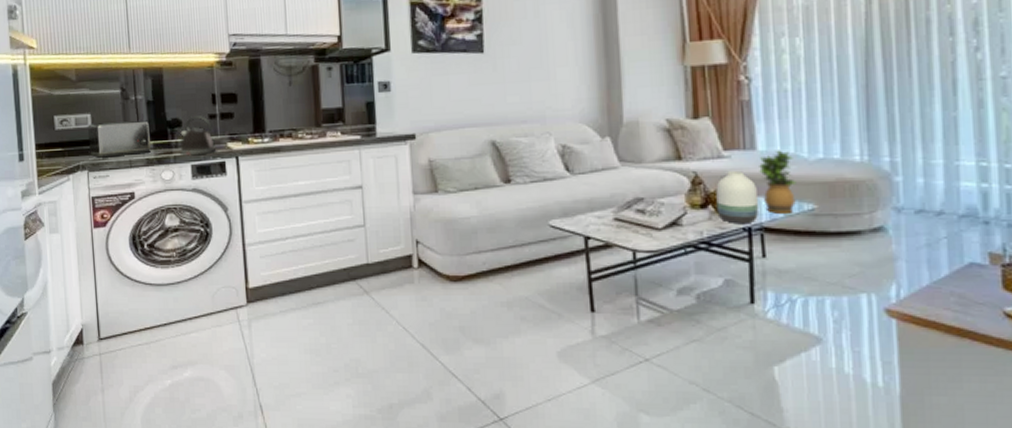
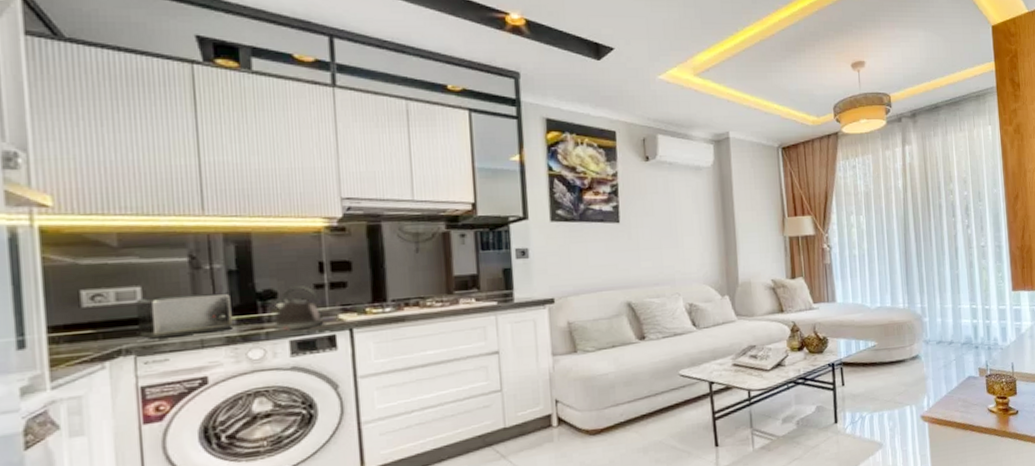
vase: present [715,170,758,224] -> none [808,319,839,361]
potted plant: present [759,150,797,214] -> none [838,301,863,351]

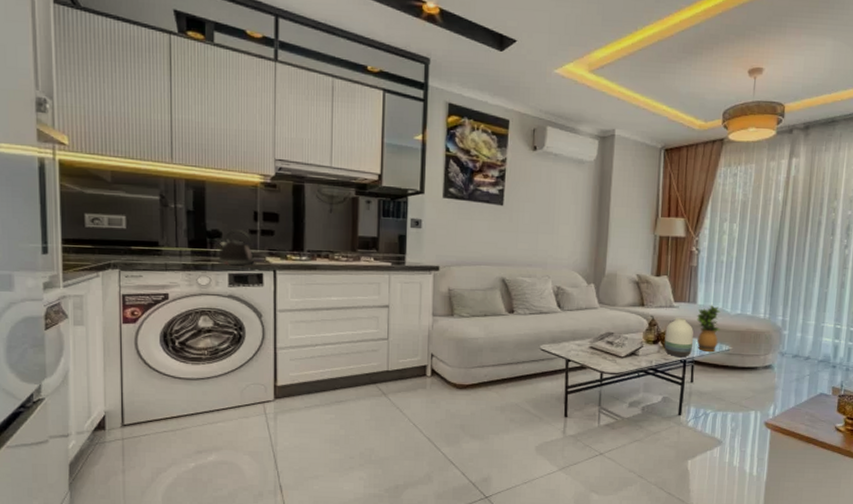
toaster: present [136,293,232,339] -> none [122,225,189,259]
vase: none [808,319,839,361] -> present [664,317,694,358]
potted plant: none [838,301,863,351] -> present [696,305,721,352]

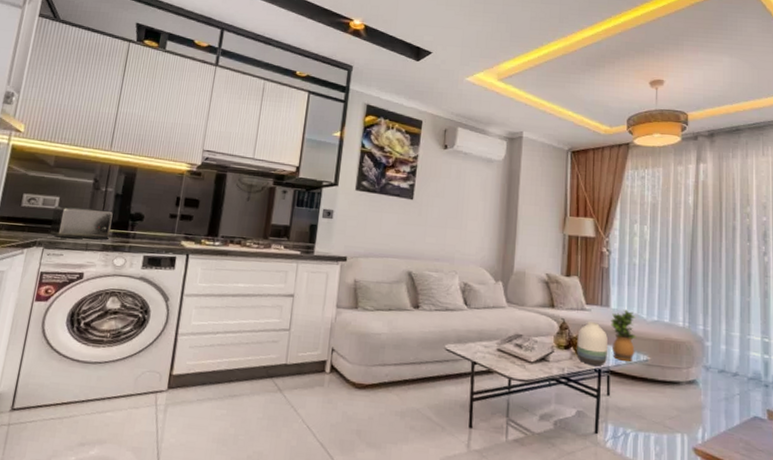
toaster: none [122,225,189,259] -> present [50,206,114,240]
kettle: present [218,229,254,267] -> none [136,213,172,250]

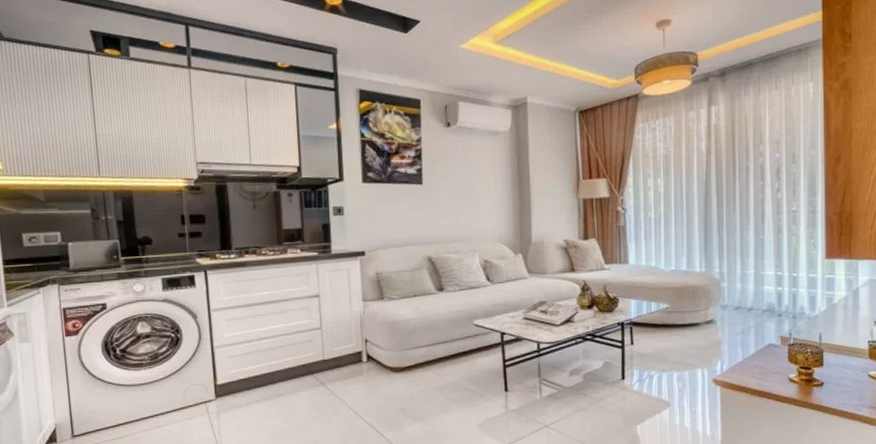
vase: present [576,321,608,366] -> none [599,279,629,320]
potted plant: present [611,309,637,361] -> none [630,263,656,312]

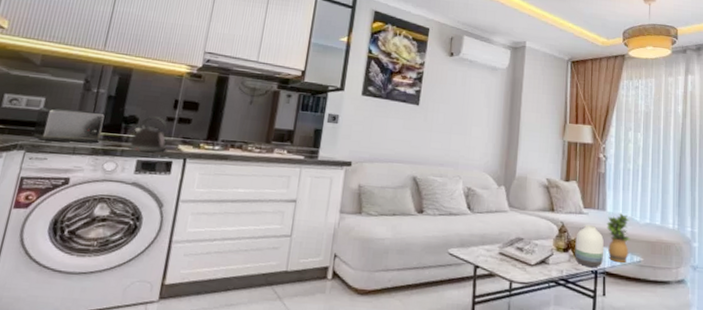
kettle: none [150,234,185,272] -> present [129,116,169,154]
vase: none [599,279,629,320] -> present [575,224,604,268]
potted plant: none [630,263,656,312] -> present [607,213,631,263]

